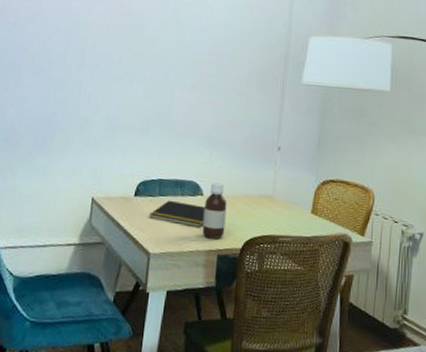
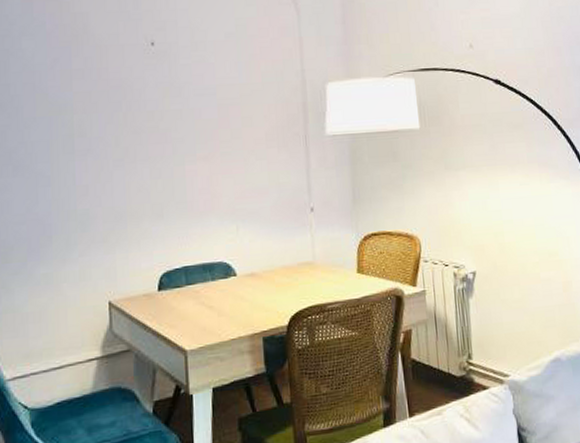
notepad: present [149,200,206,228] -> none [179,287,243,313]
bottle: present [202,182,227,239] -> none [239,258,267,322]

